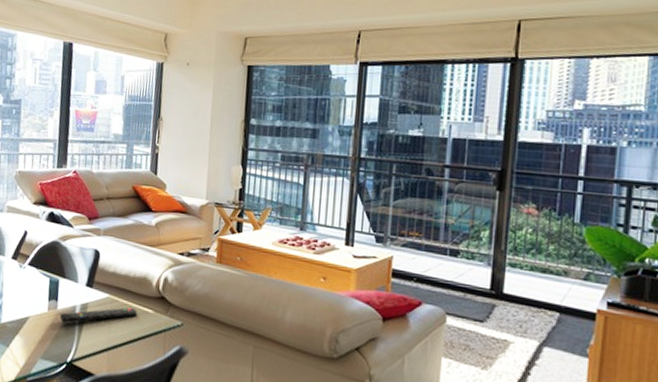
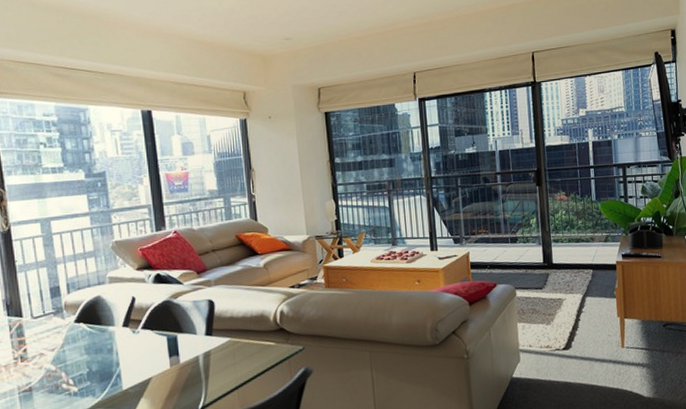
remote control: present [59,307,138,323] -> none [183,344,260,375]

